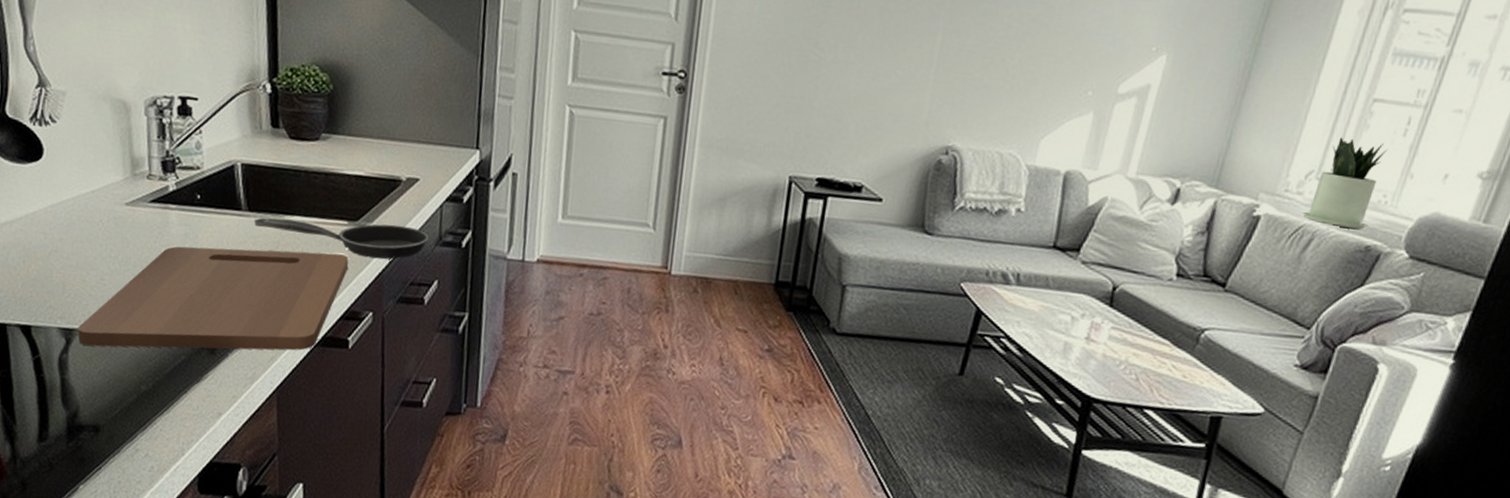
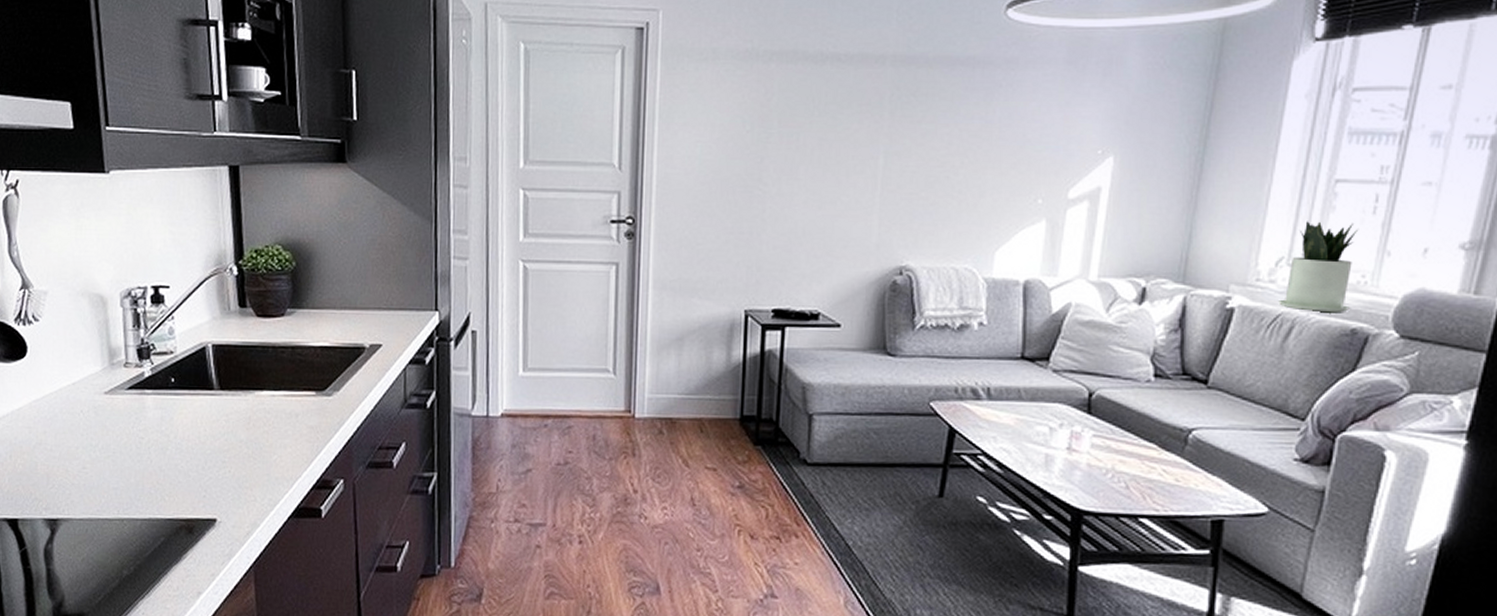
cutting board: present [77,246,349,351] -> none [61,424,318,535]
frying pan: present [254,217,430,260] -> none [225,391,396,426]

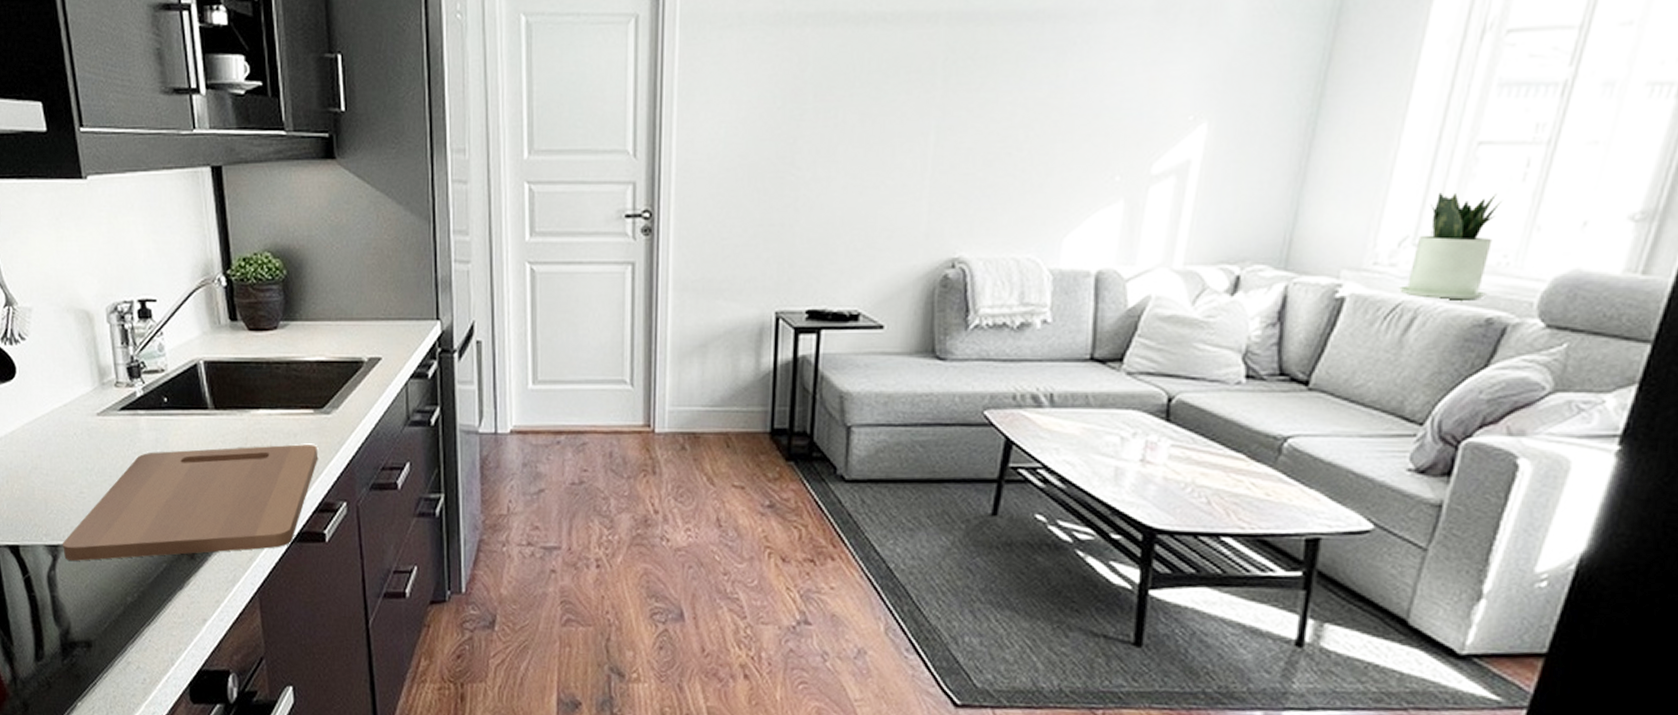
cutting board: none [61,424,318,535] -> present [62,444,319,561]

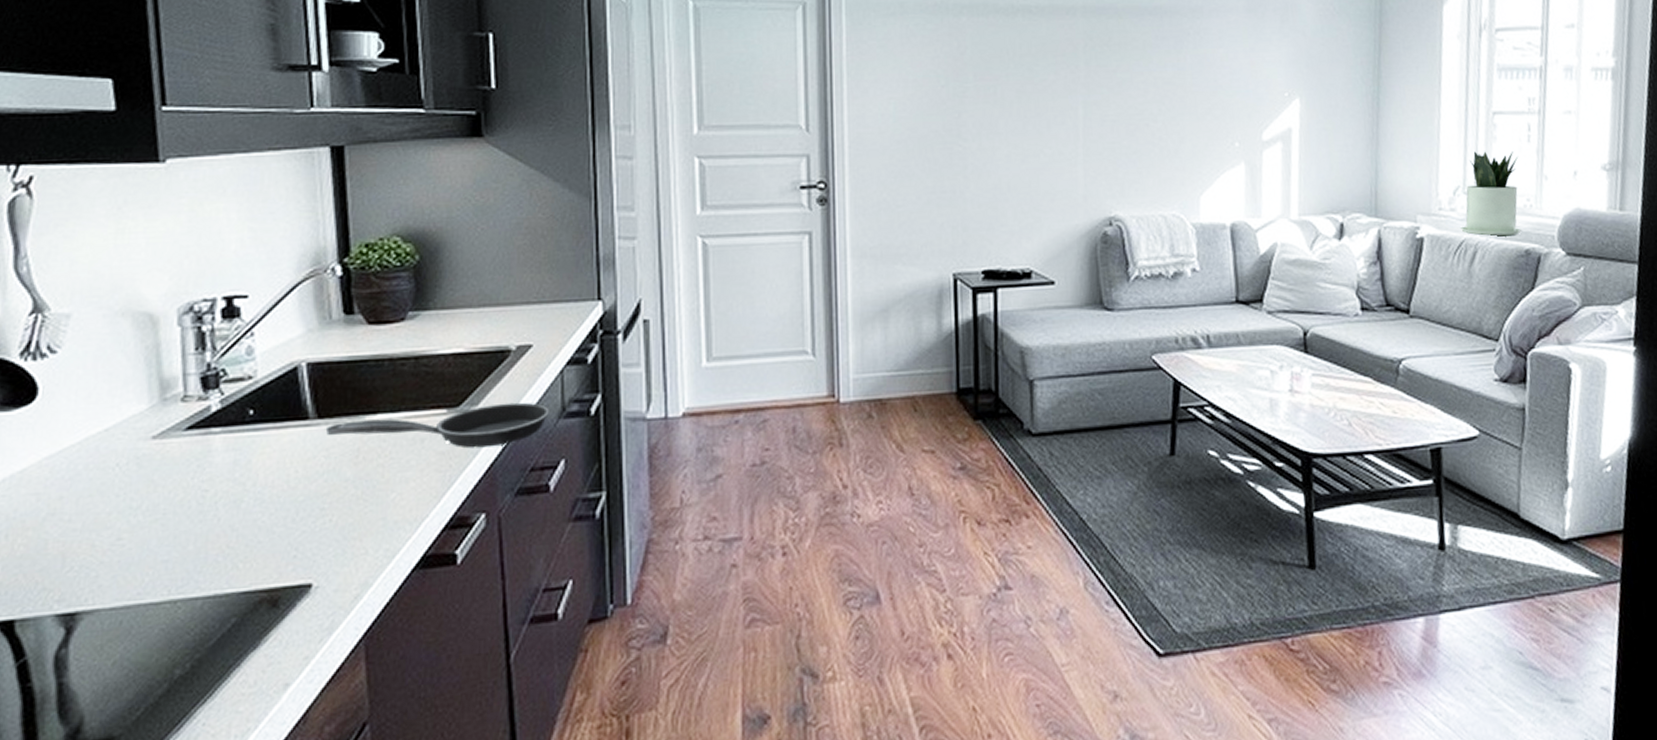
cutting board: present [62,444,319,561] -> none [82,450,451,631]
frying pan: none [221,408,398,446] -> present [325,402,551,449]

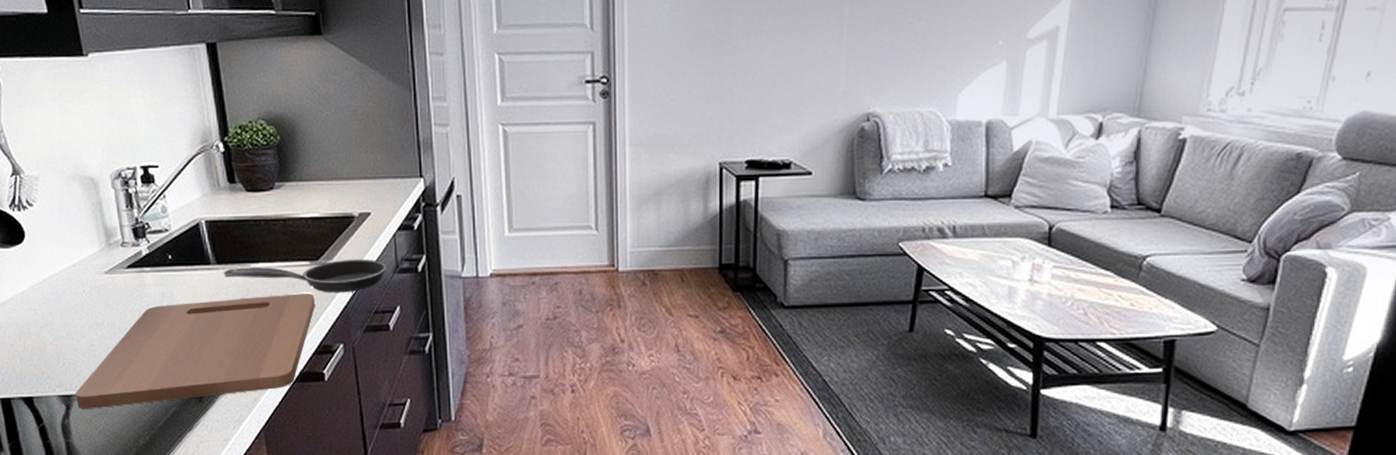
cutting board: none [82,450,451,631] -> present [74,293,316,409]
planter: present [1461,151,1521,237] -> none [1228,50,1306,139]

